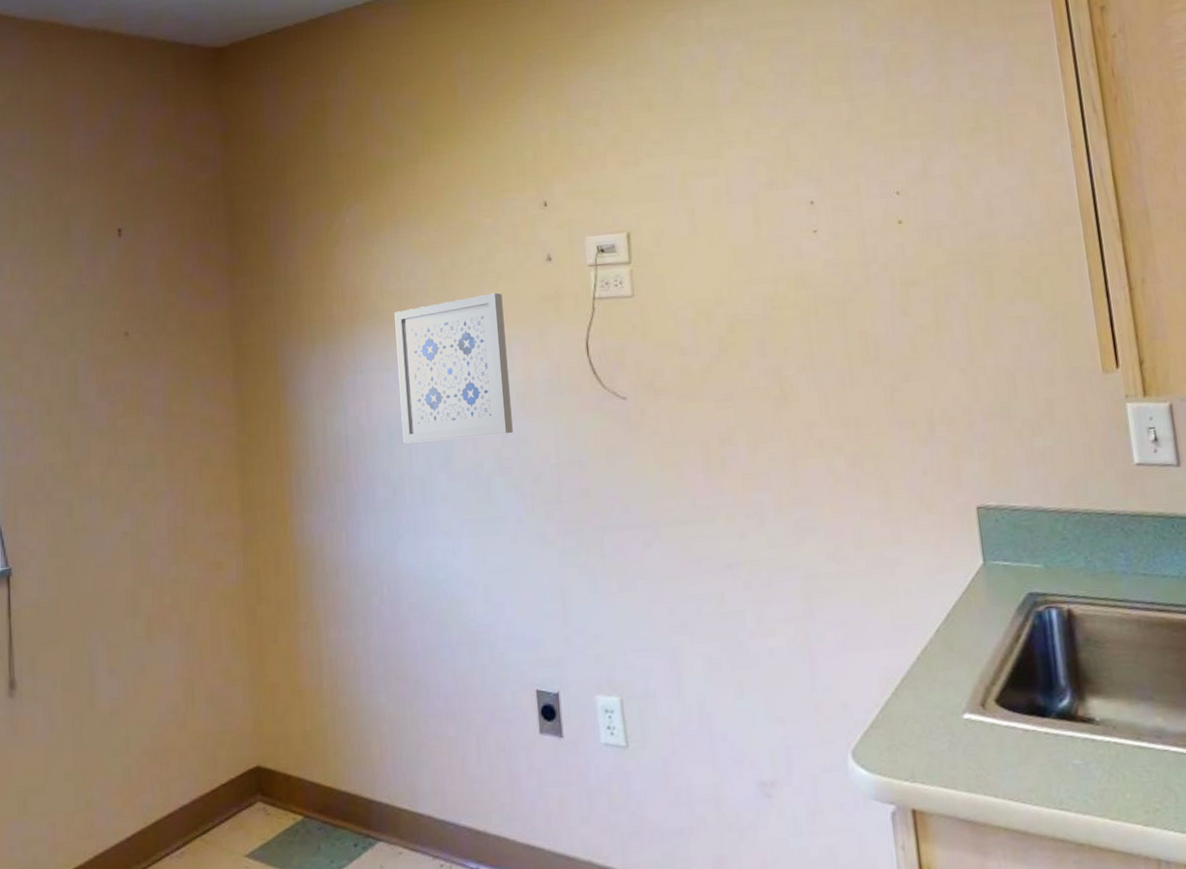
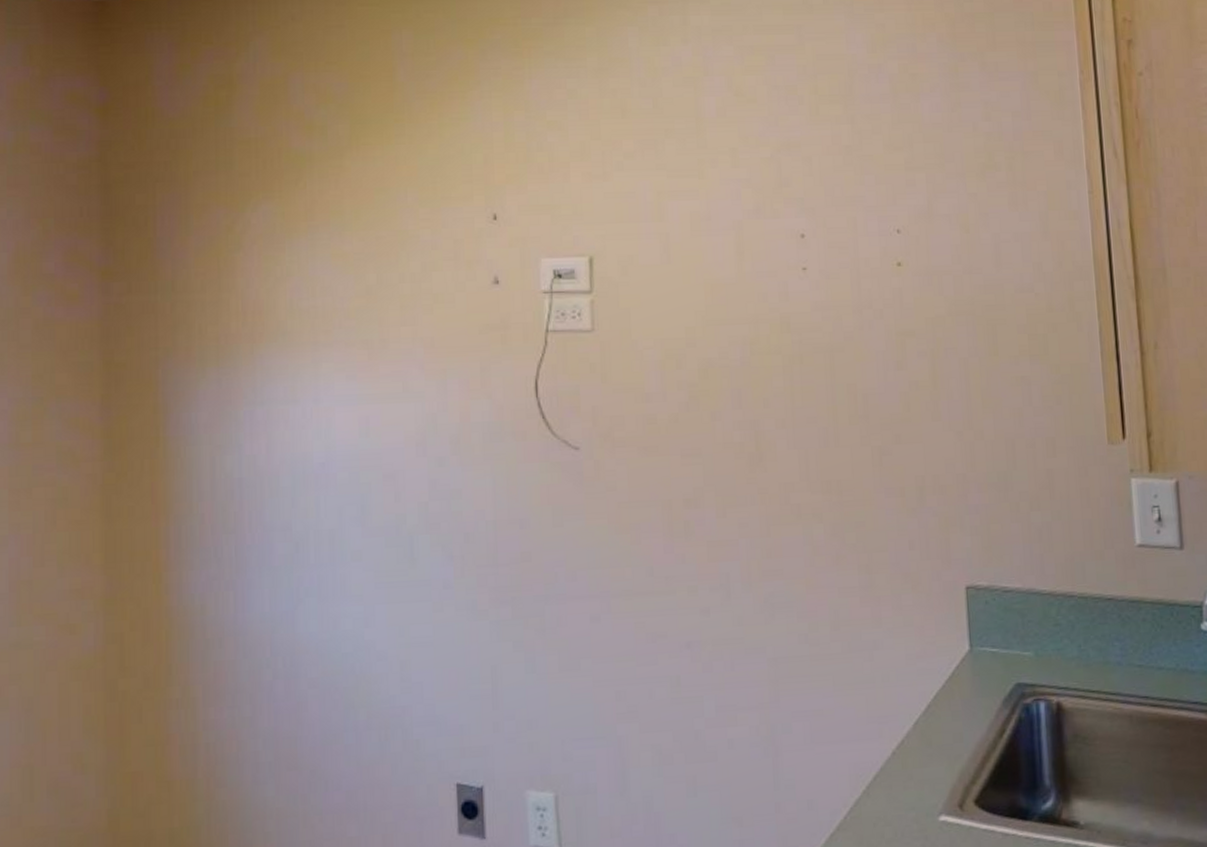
wall art: present [394,293,513,444] -> none [306,318,443,491]

